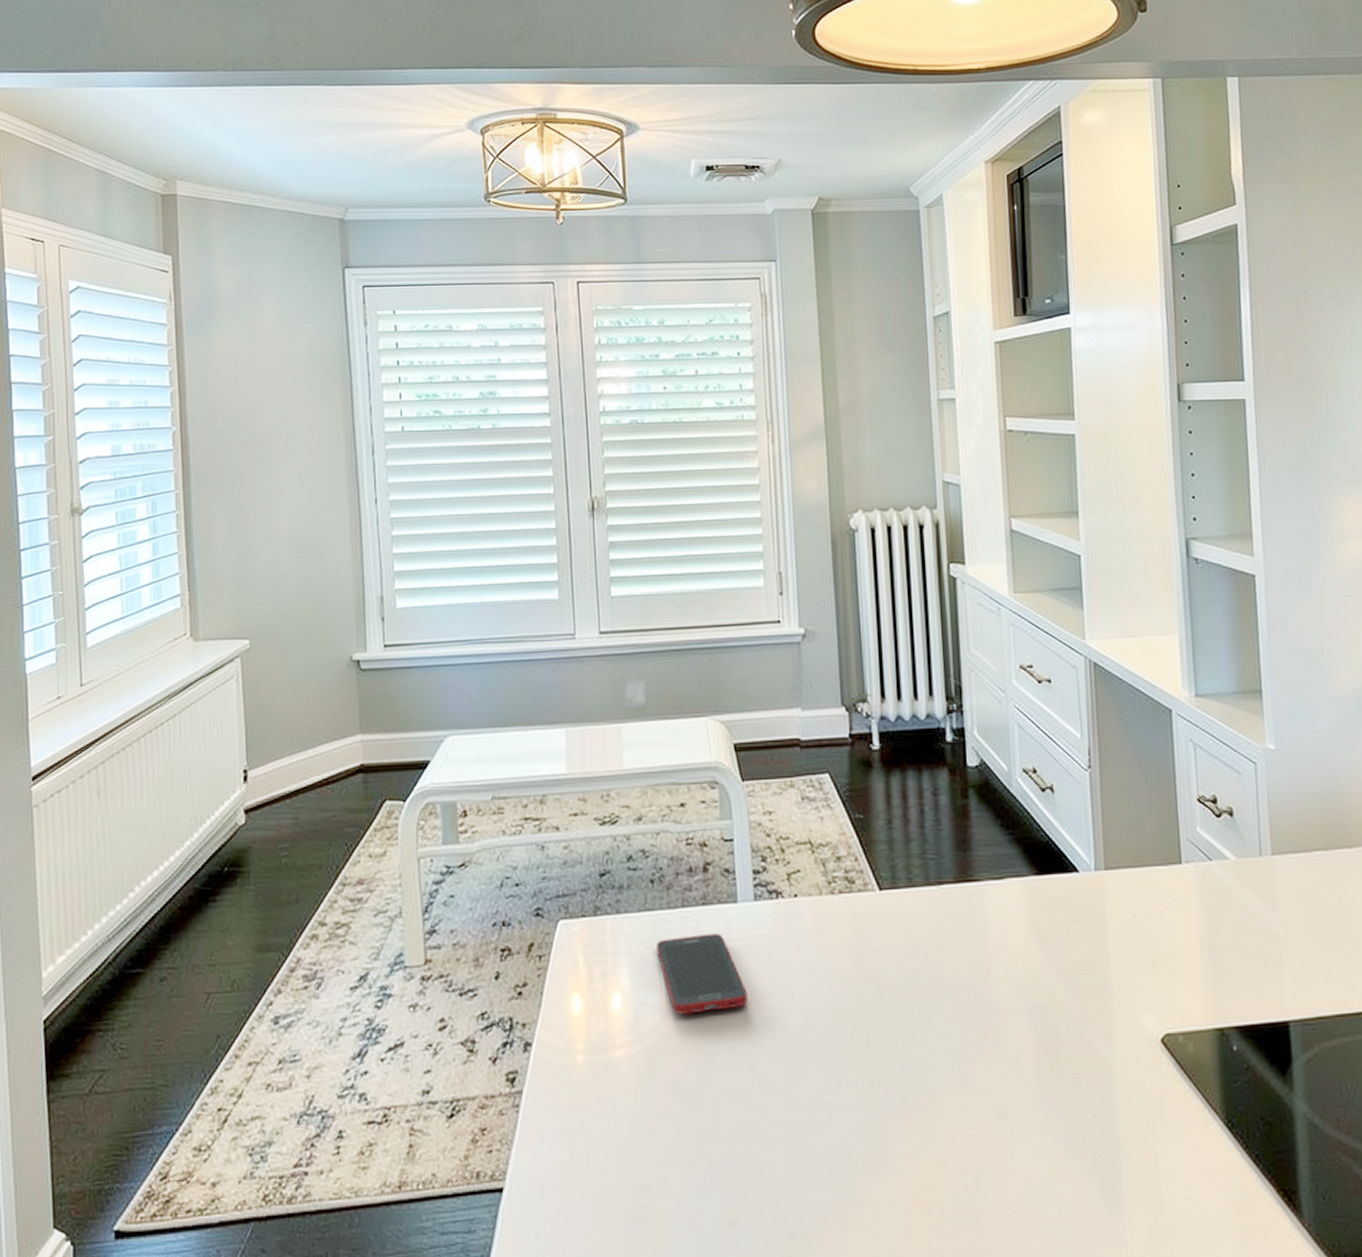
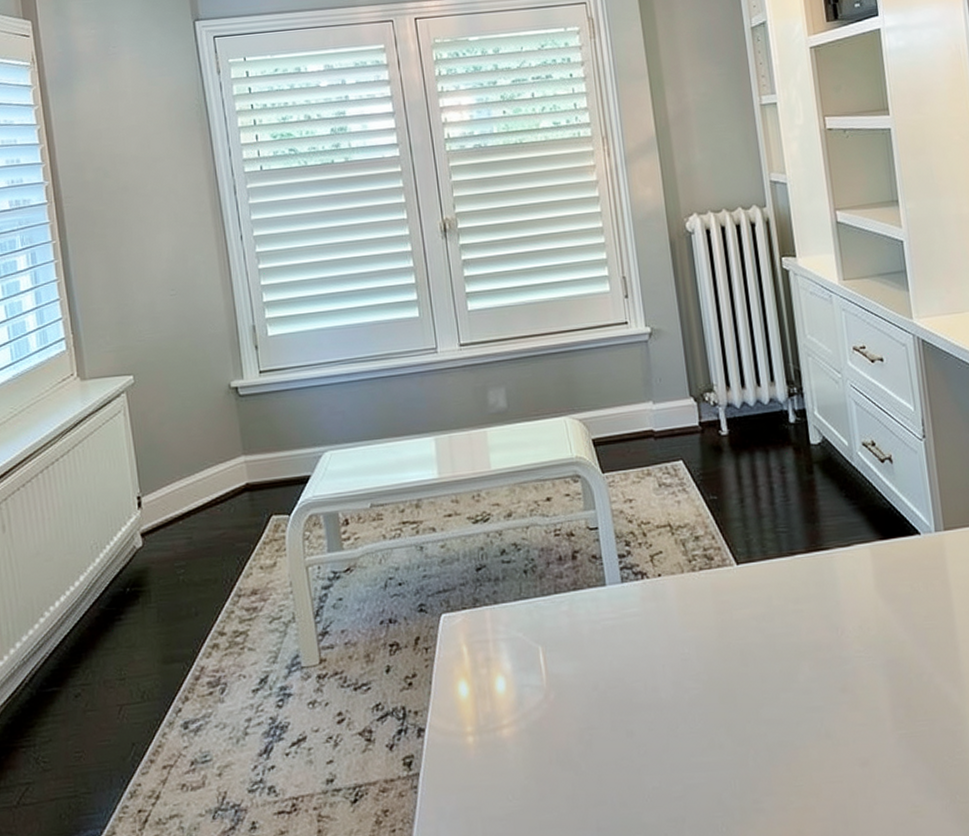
cell phone: present [657,933,748,1015] -> none [534,615,622,693]

